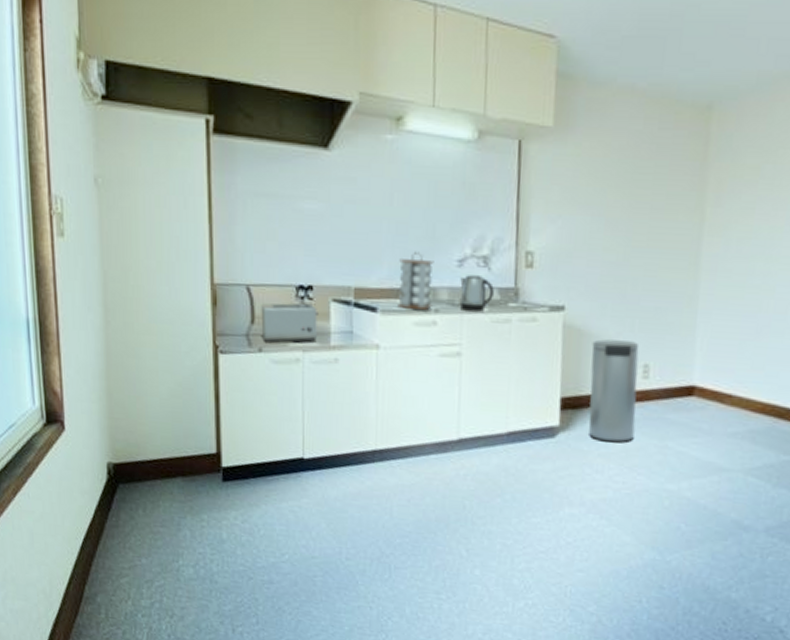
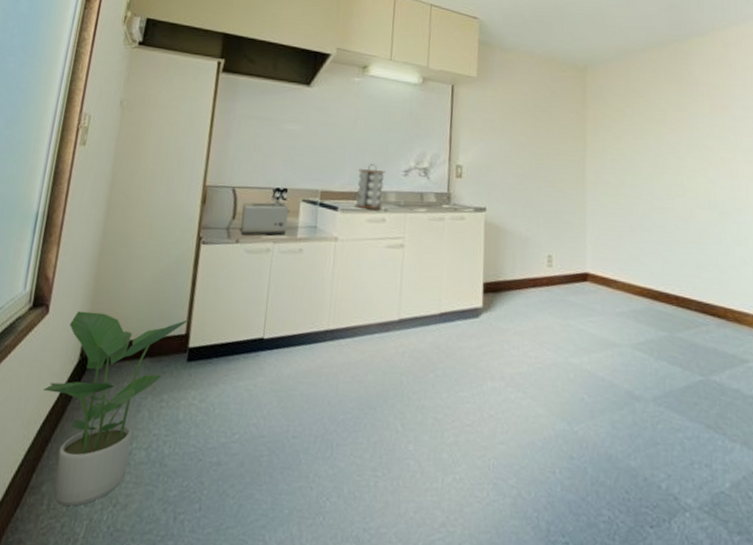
potted plant: none [77,427,219,616] -> present [43,310,190,506]
kettle: present [460,273,494,313] -> none [405,181,432,213]
pedal bin: present [588,339,640,444] -> none [506,234,544,323]

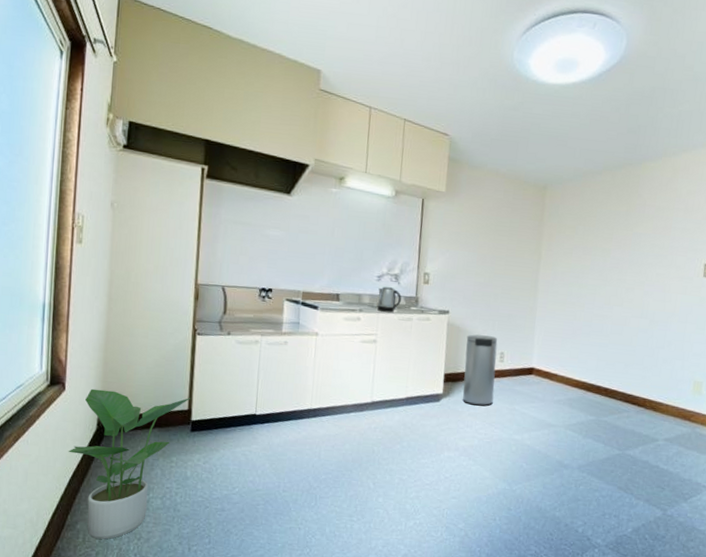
toaster: present [239,202,290,236] -> none [230,300,275,329]
spice rack: present [355,163,386,210] -> none [333,268,361,310]
kettle: none [405,181,432,213] -> present [377,286,402,313]
pedal bin: none [506,234,544,323] -> present [463,334,498,407]

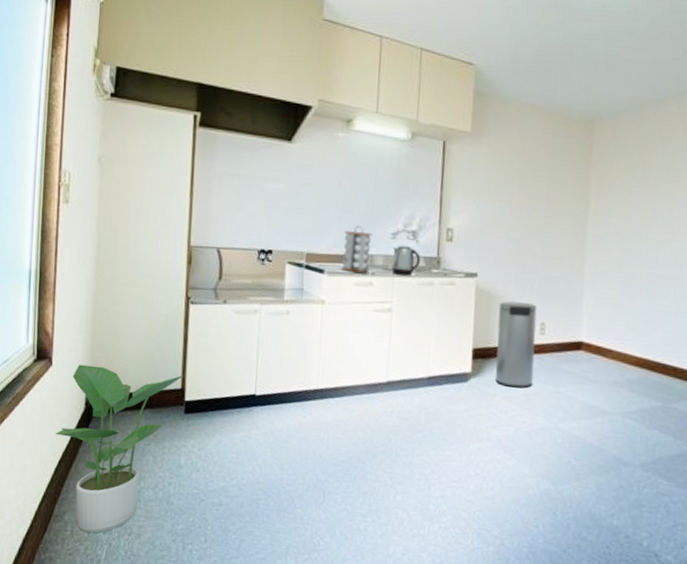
spice rack: none [333,268,361,310] -> present [341,225,373,274]

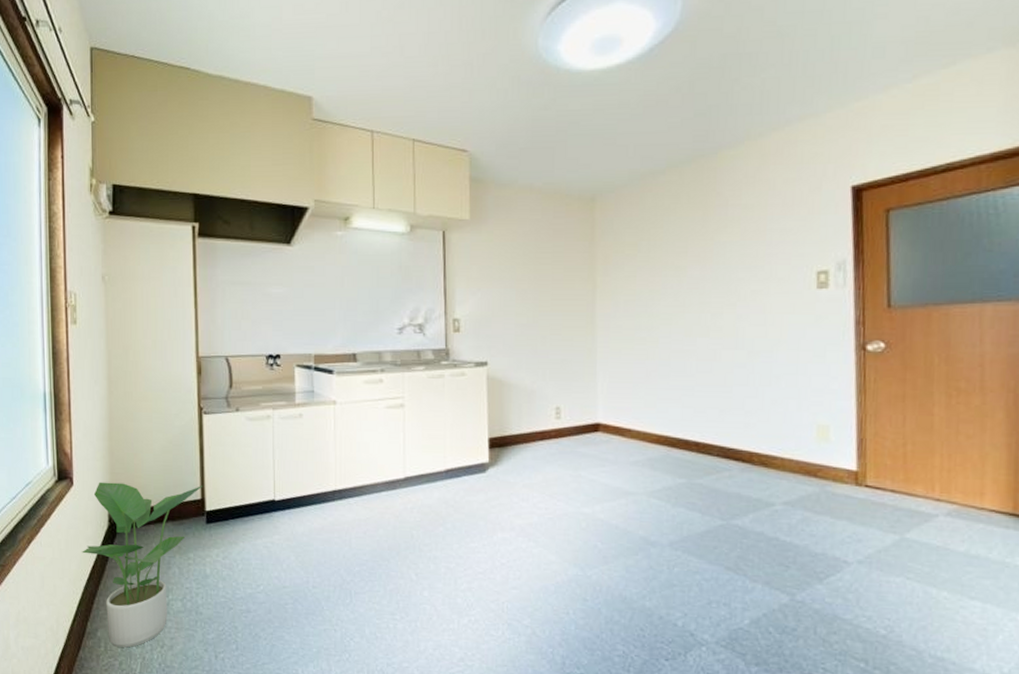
spice rack: present [341,225,373,274] -> none [350,323,379,371]
kettle: present [392,245,420,277] -> none [401,339,429,371]
pedal bin: present [495,301,537,389] -> none [511,388,553,475]

